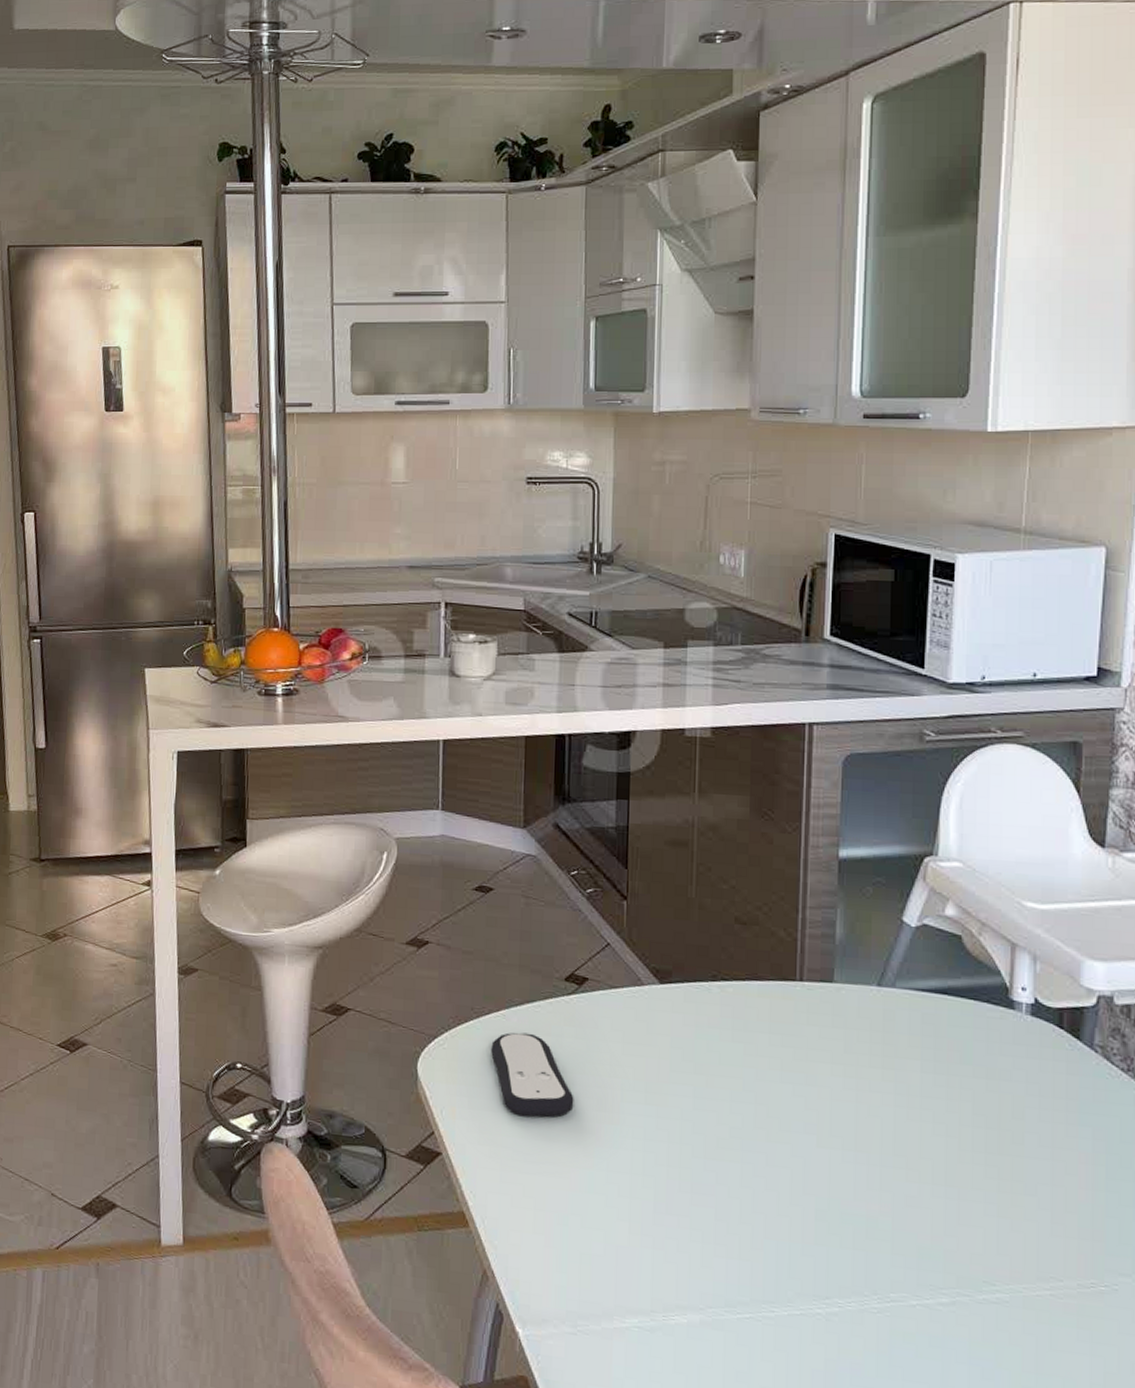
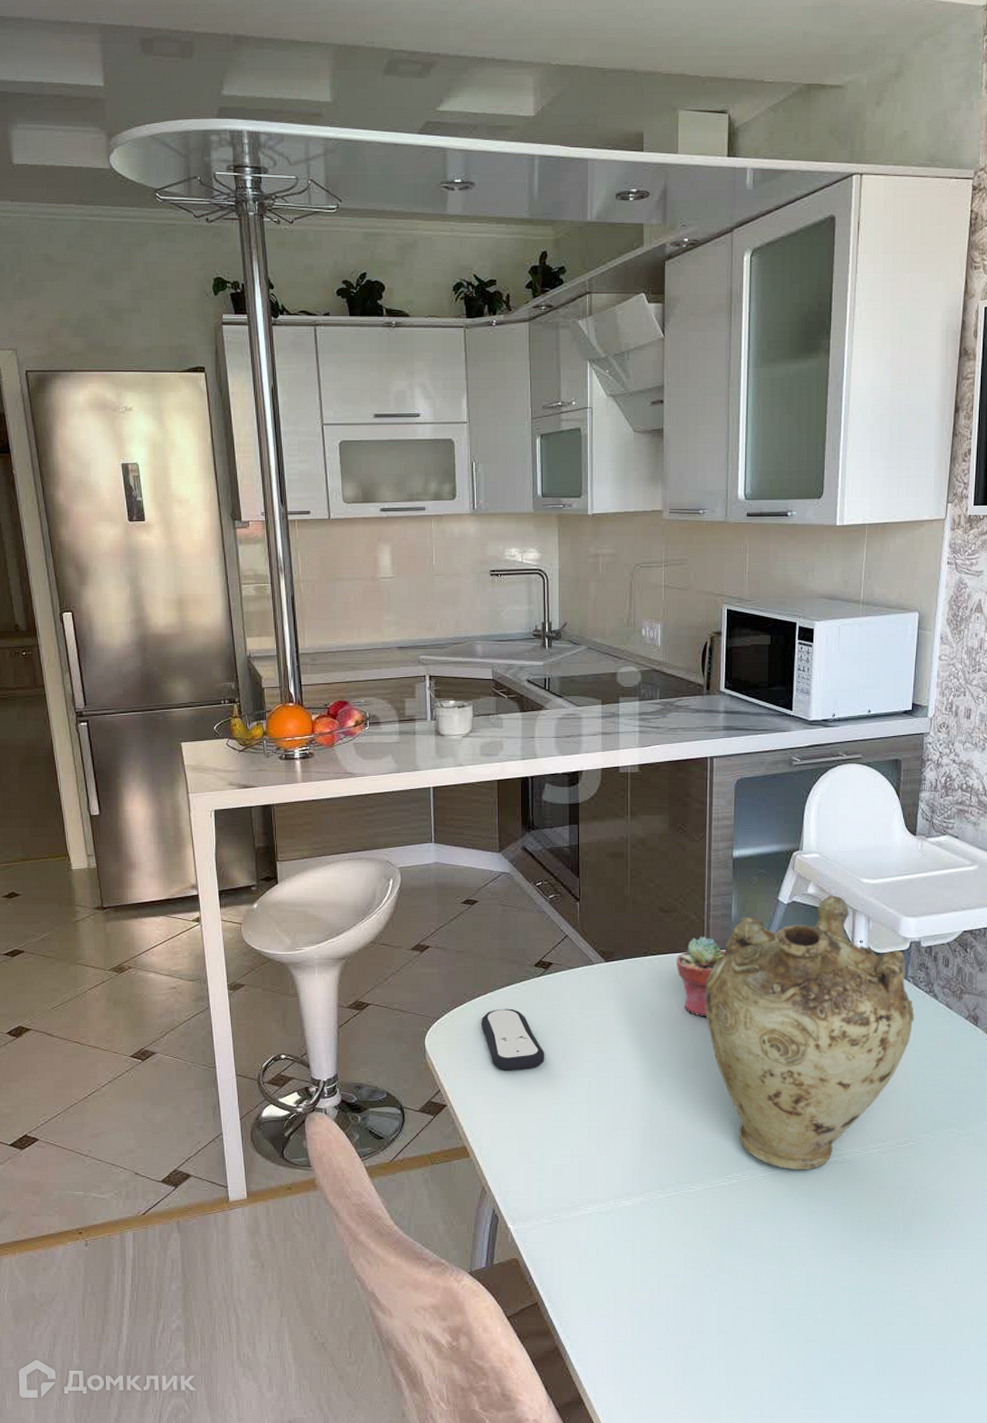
potted succulent: none [756,961,826,1073] -> present [675,937,725,1018]
vase: none [796,921,1104,1308] -> present [705,895,914,1169]

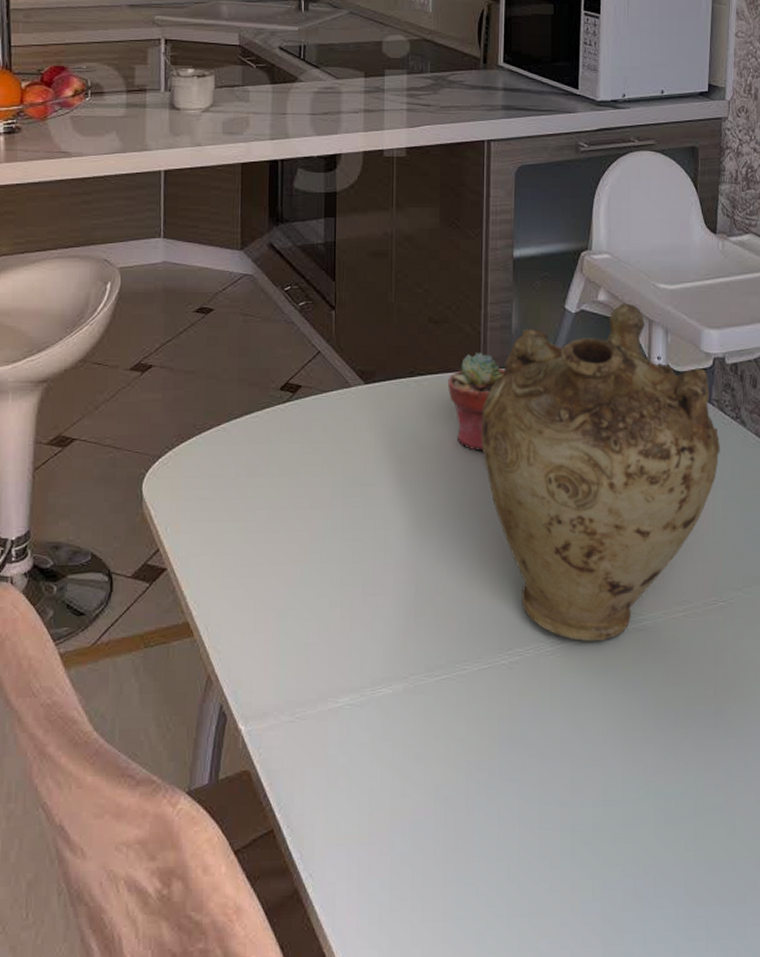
remote control: present [481,1008,545,1071] -> none [213,443,290,523]

